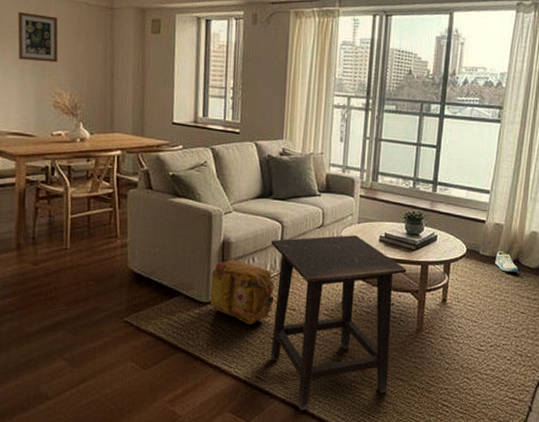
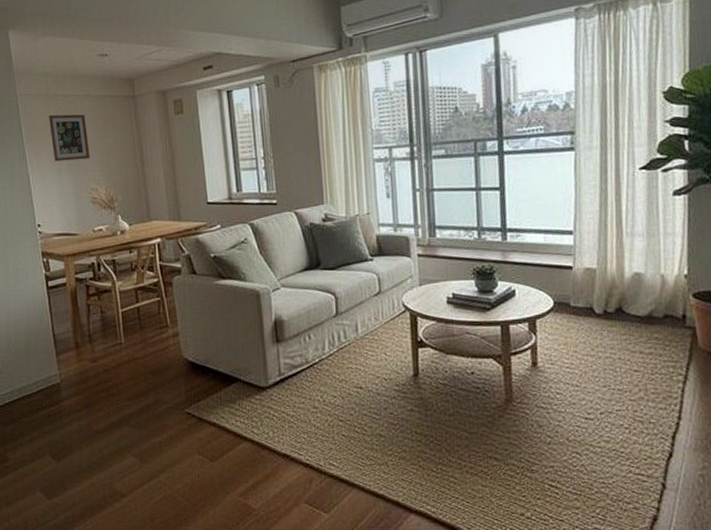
backpack: present [210,259,275,325] -> none [267,338,338,407]
side table: present [271,235,407,411] -> none [325,299,484,499]
sneaker: present [495,251,518,272] -> none [591,300,623,324]

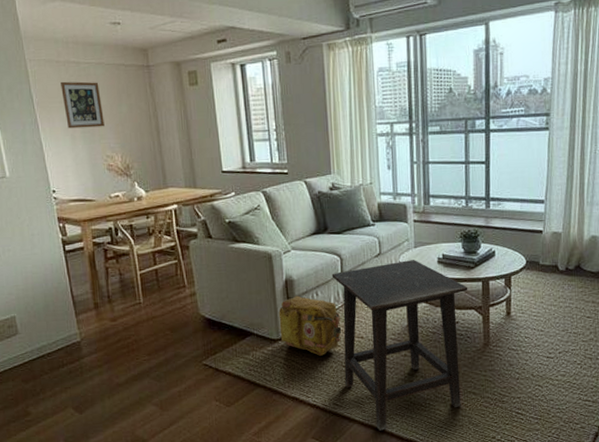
backpack: none [267,338,338,407] -> present [278,295,342,356]
side table: none [325,299,484,499] -> present [331,260,468,431]

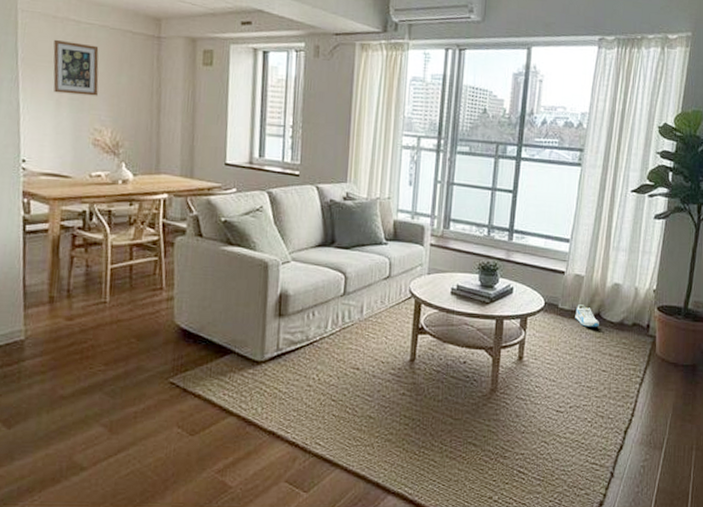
backpack: present [278,295,342,356] -> none [265,313,336,385]
side table: present [331,260,468,431] -> none [332,287,481,479]
sneaker: none [556,259,580,279] -> present [575,304,599,327]

